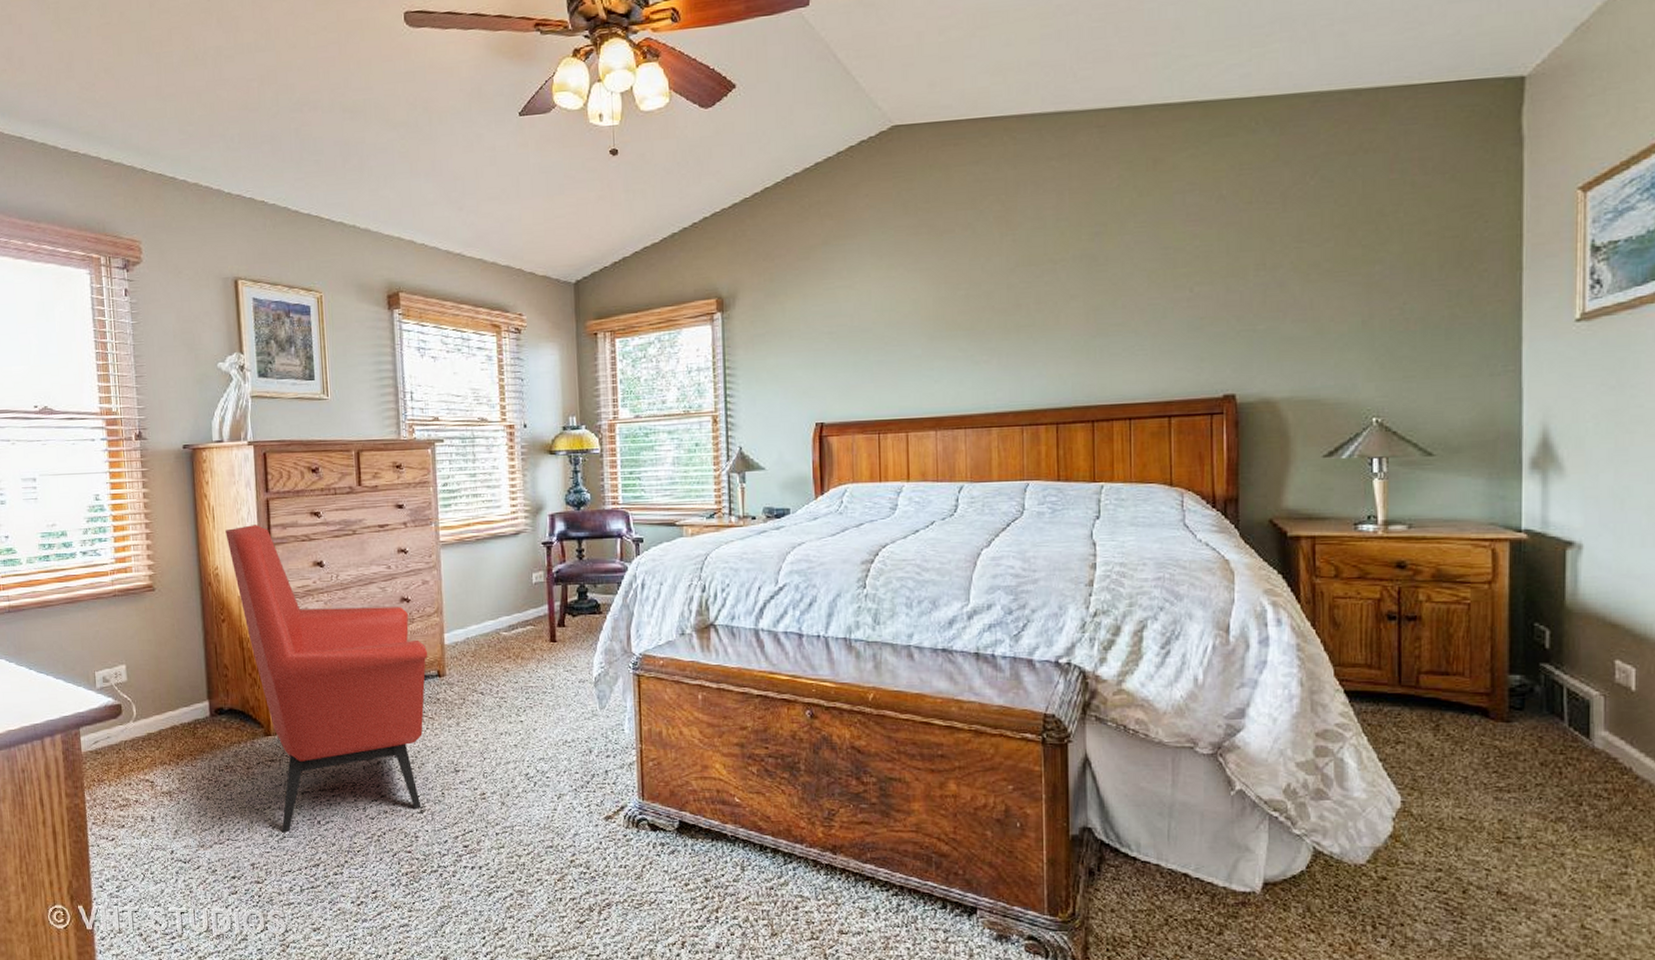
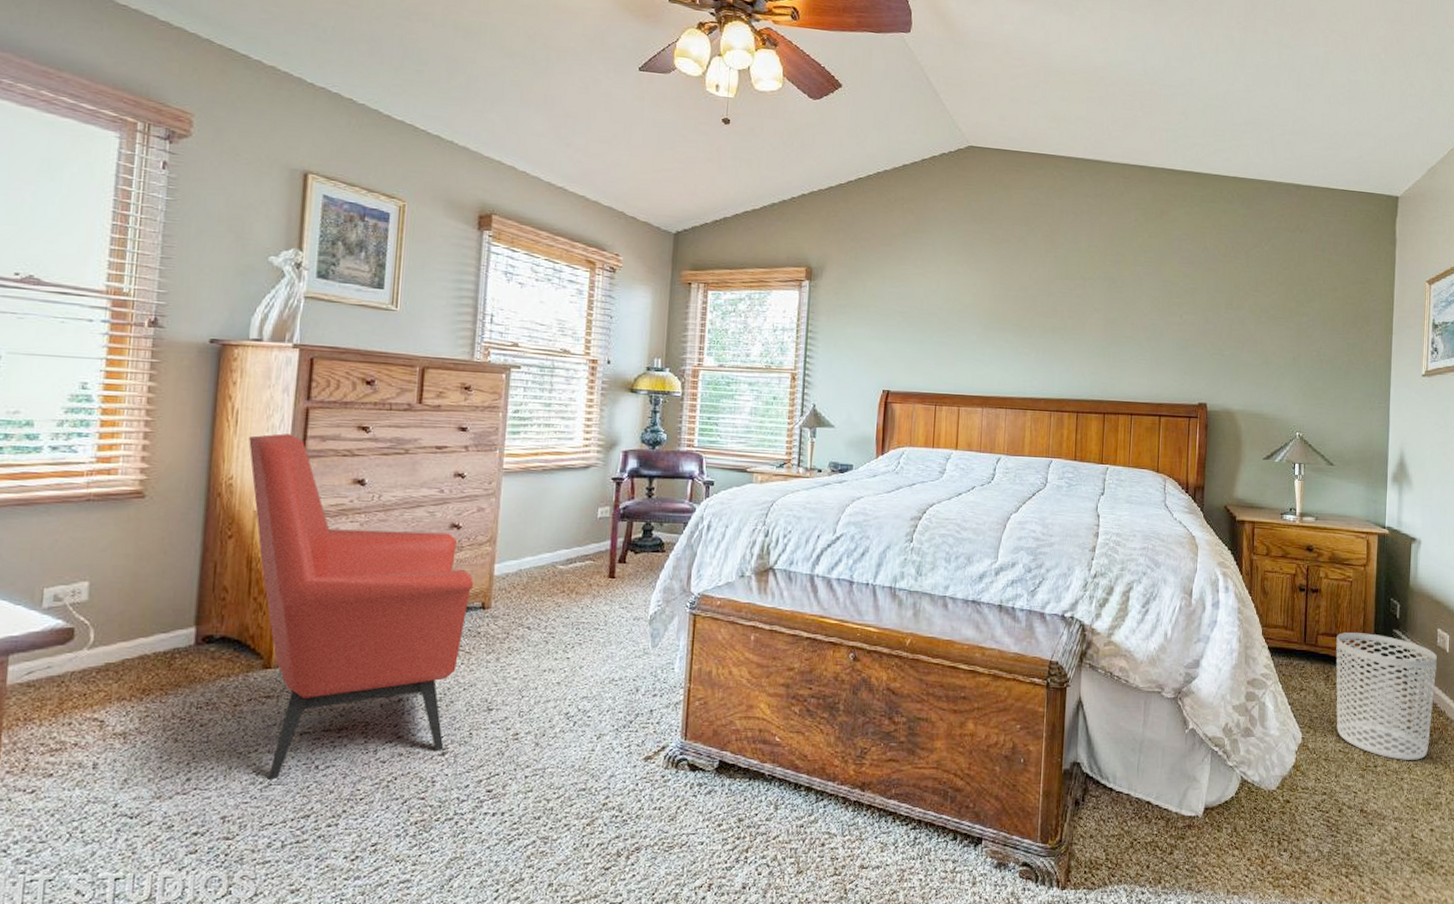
waste bin: none [1449,669,1615,831] -> present [1336,633,1437,760]

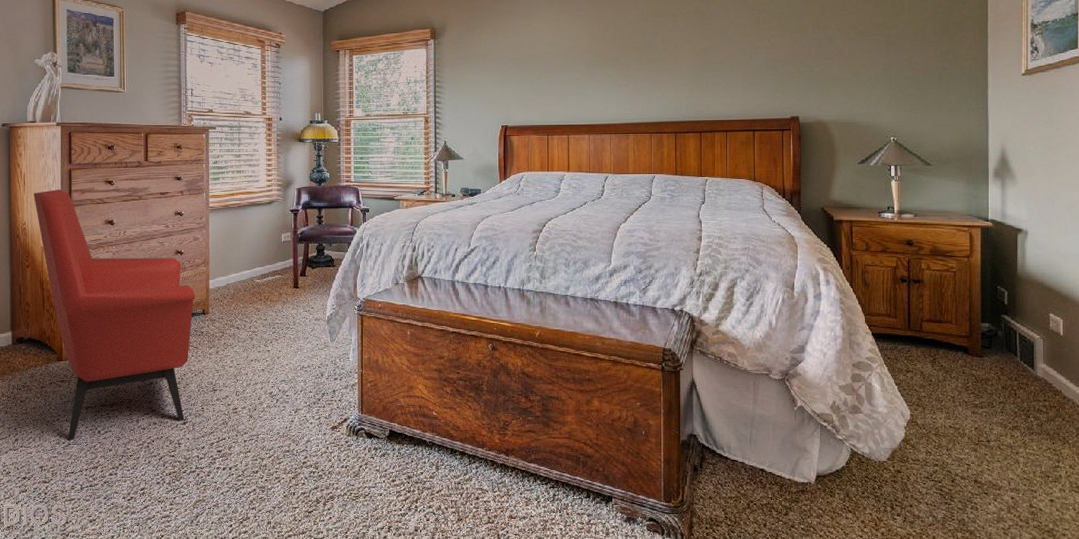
waste bin: present [1336,633,1437,760] -> none [942,319,1050,436]

